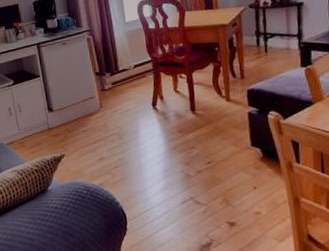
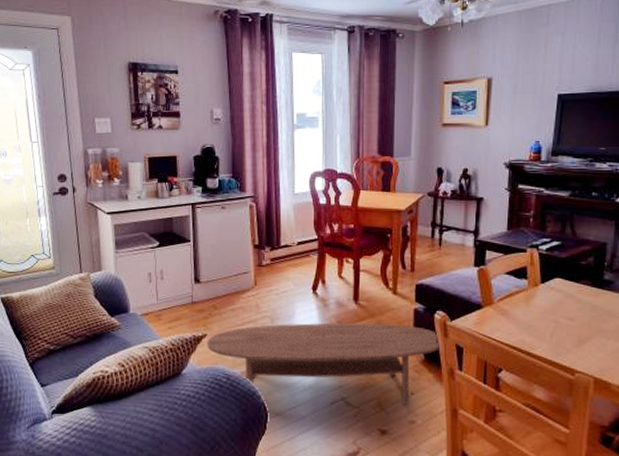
coffee table: none [65,127,277,198] -> present [207,323,441,404]

